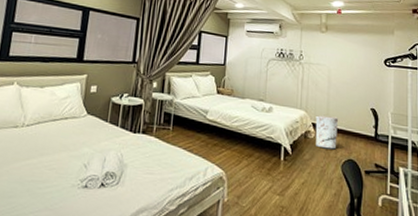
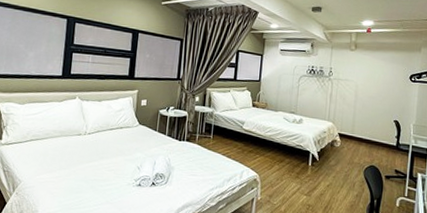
trash can: present [315,114,339,150] -> none [341,126,364,157]

